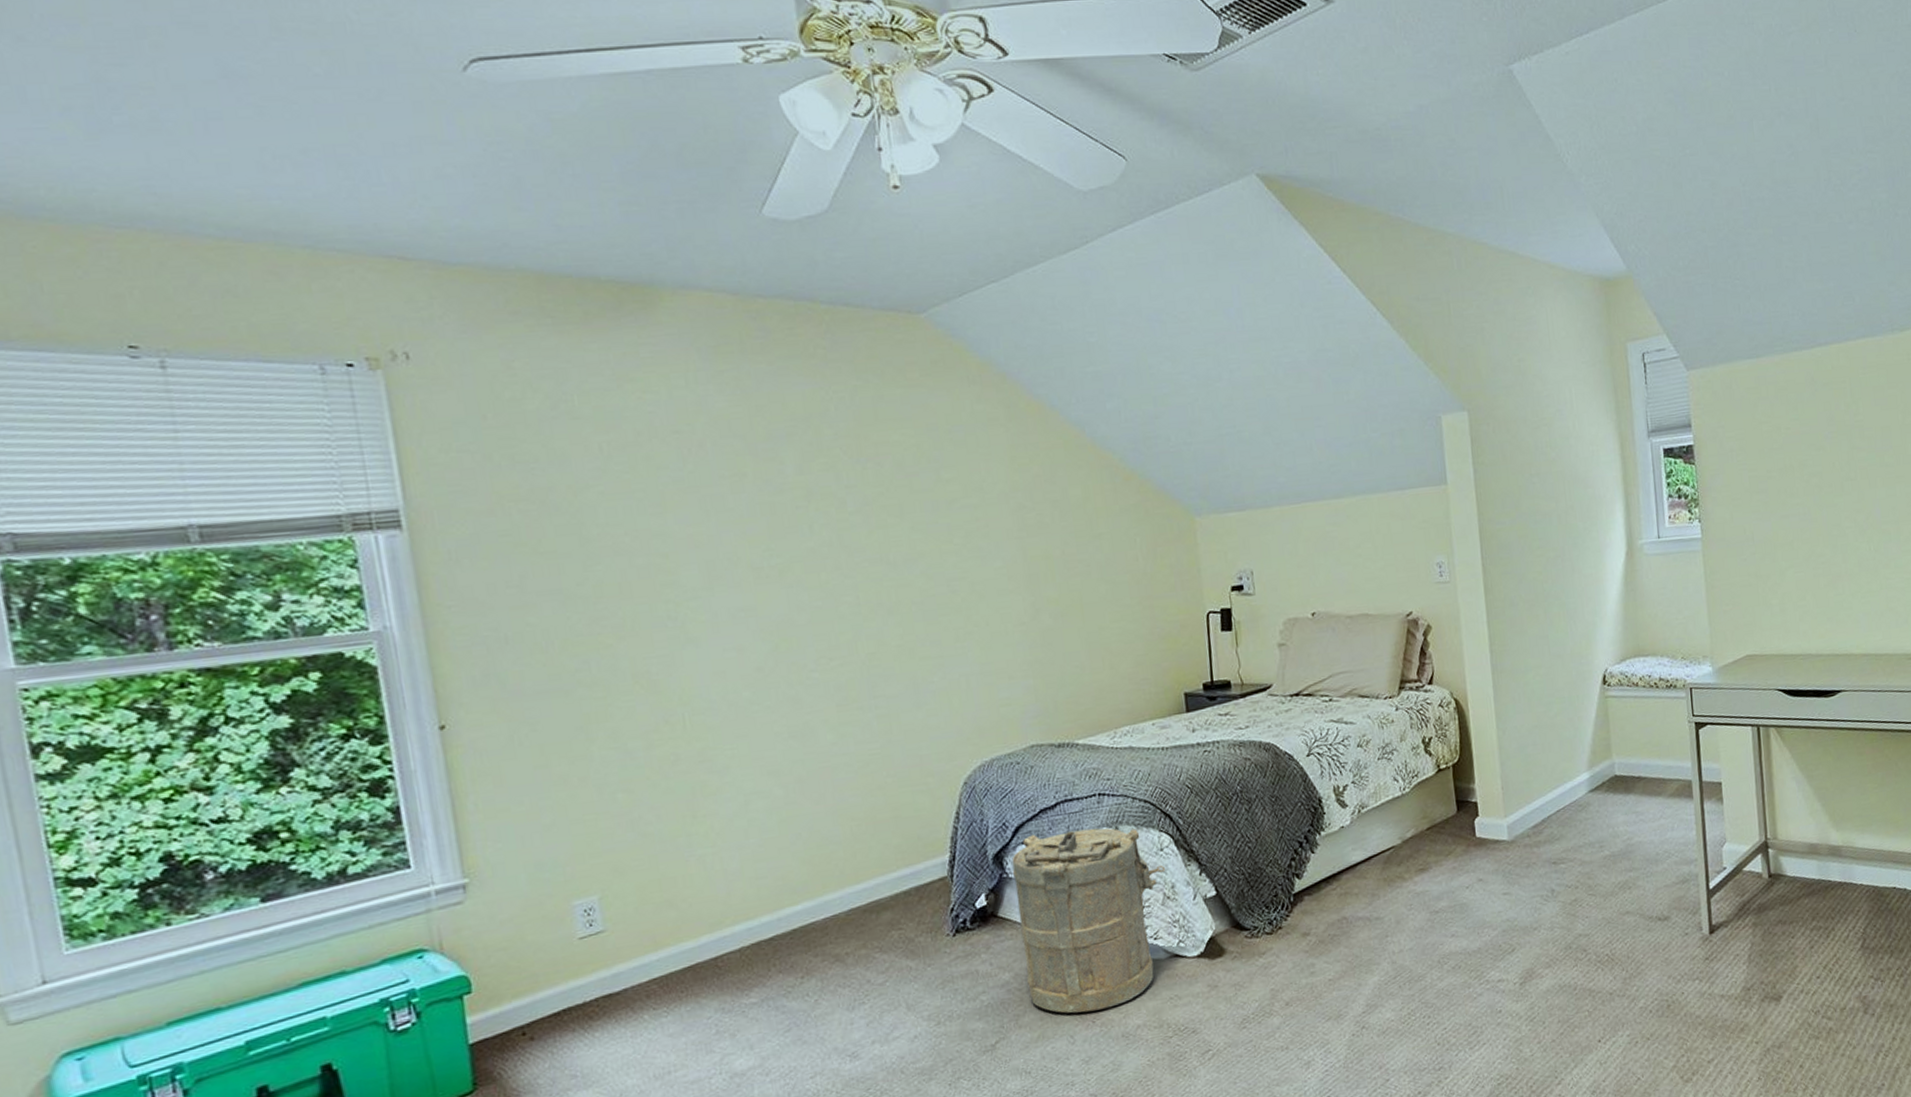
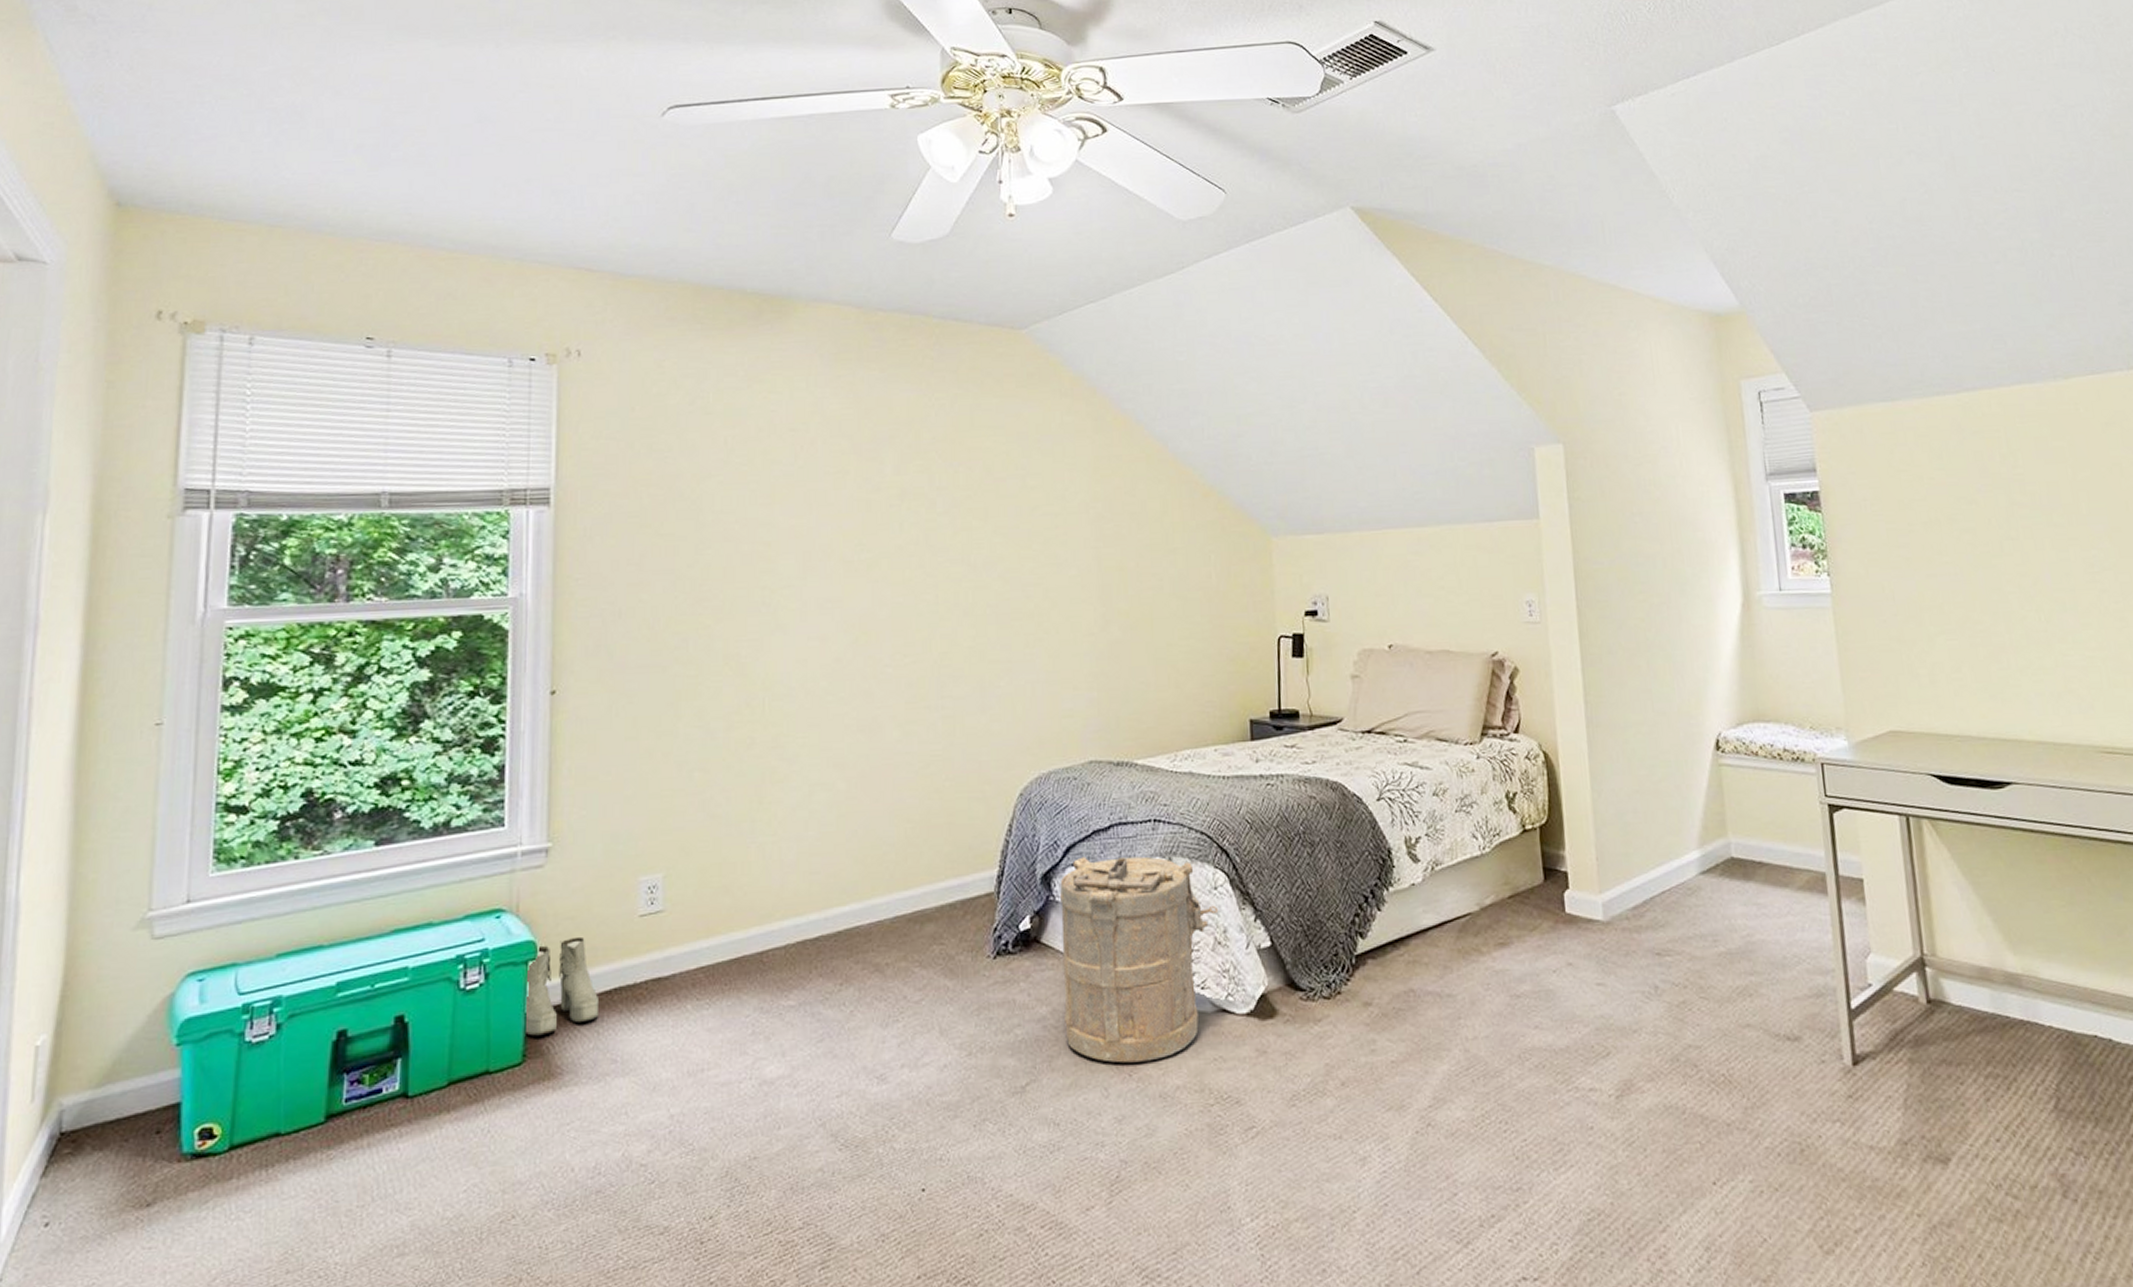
boots: none [463,965,551,1065] -> present [526,936,600,1036]

